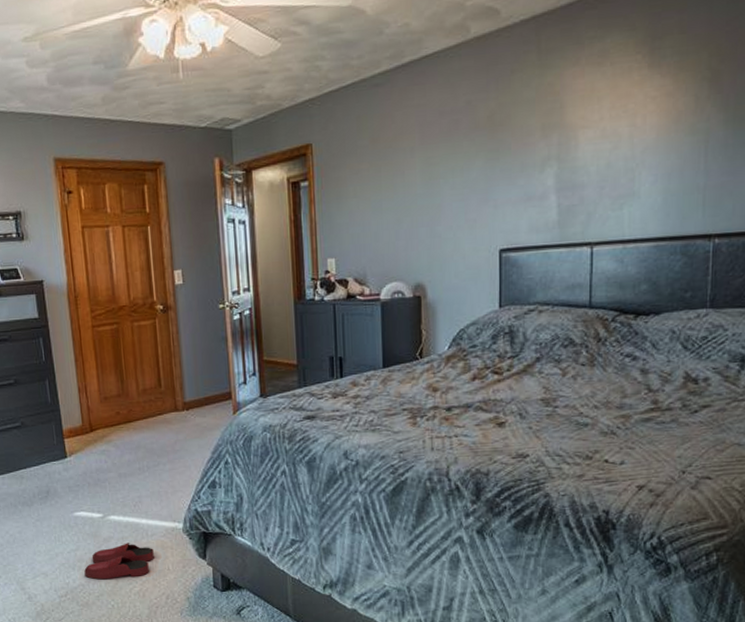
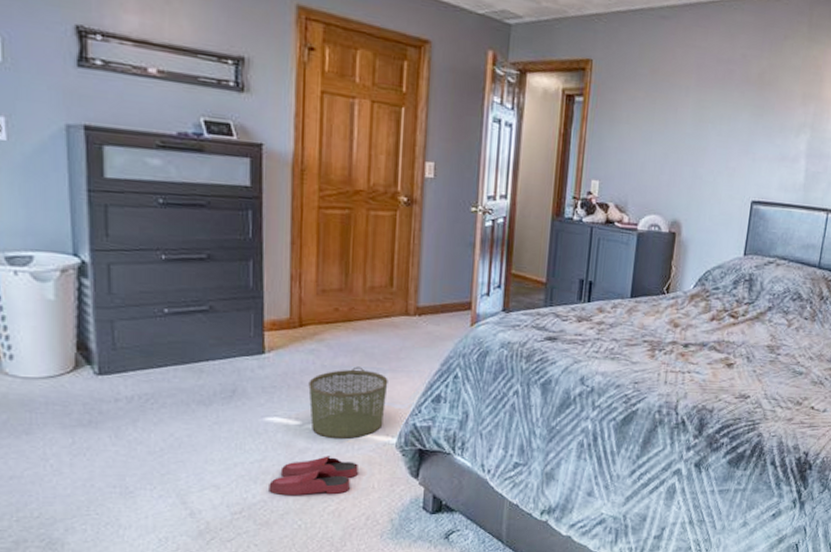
basket: none [104,461,169,527] -> present [308,366,388,439]

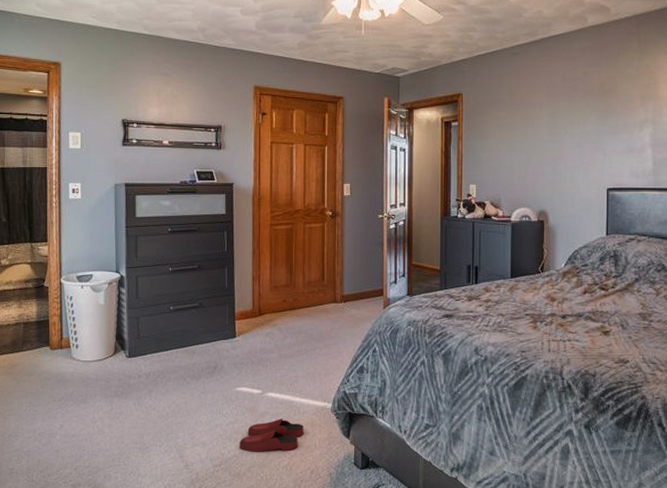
basket: present [308,366,388,439] -> none [266,345,324,404]

